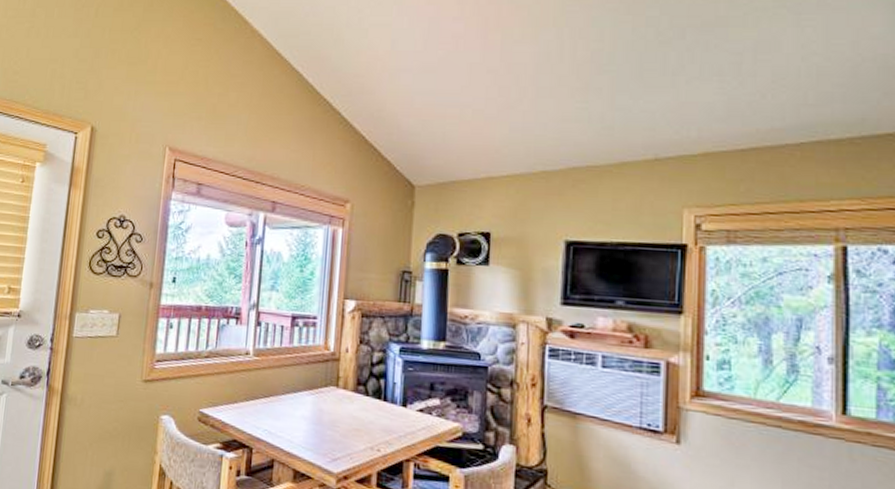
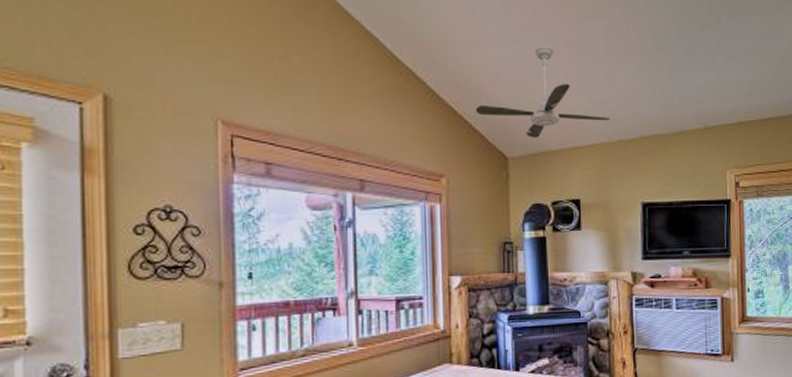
ceiling fan: none [386,74,534,167] -> present [475,45,611,138]

